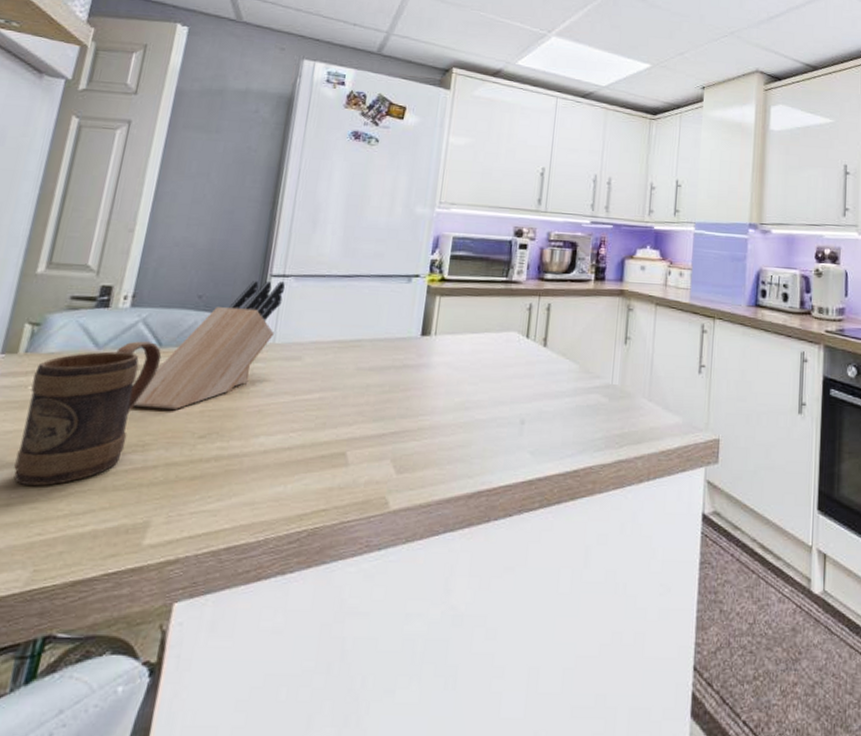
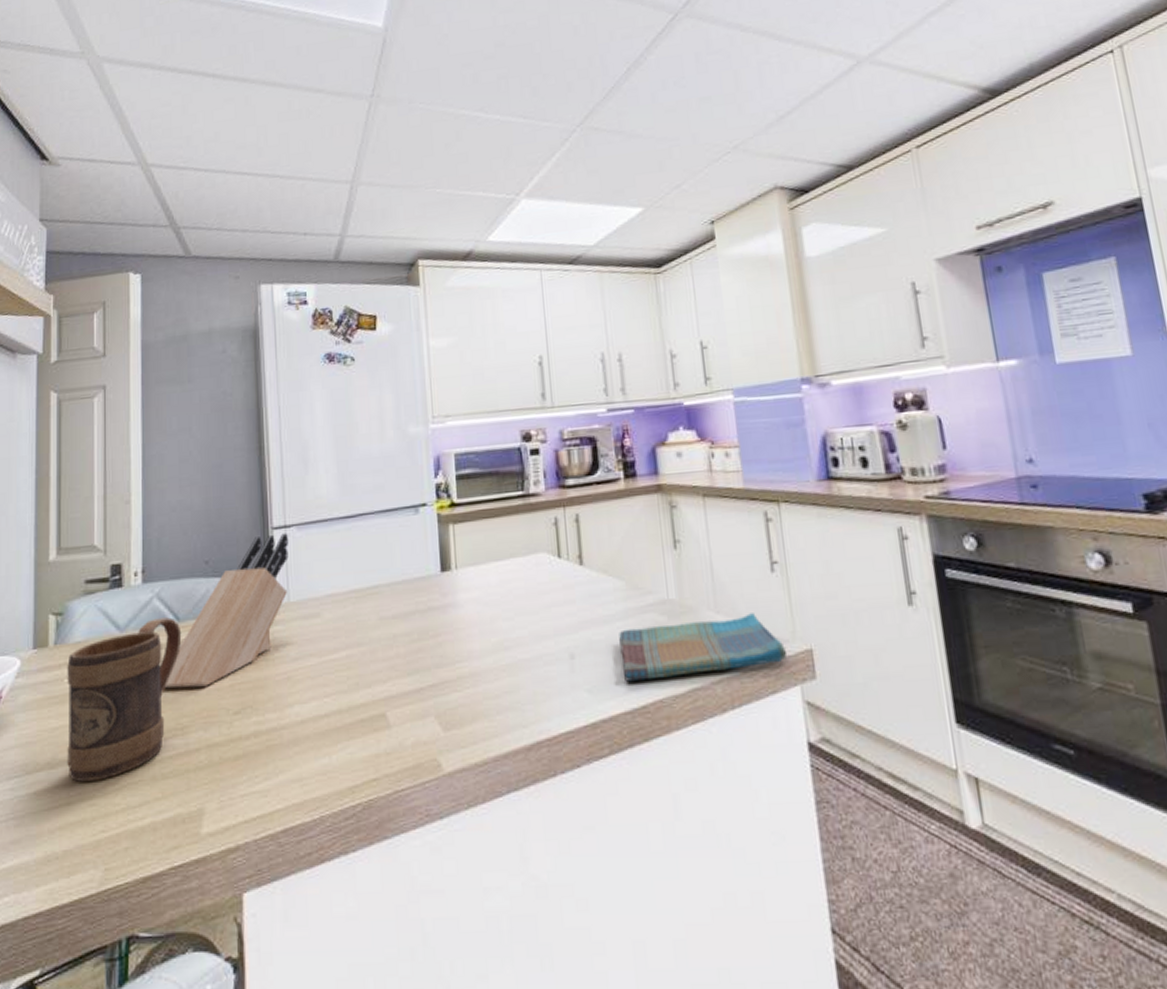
dish towel: none [563,404,700,450] -> present [619,613,788,682]

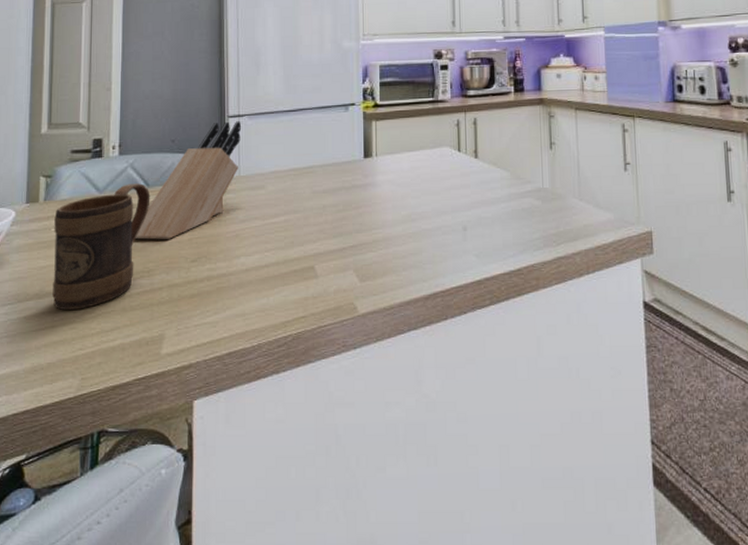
dish towel: present [619,613,788,682] -> none [503,202,633,250]

